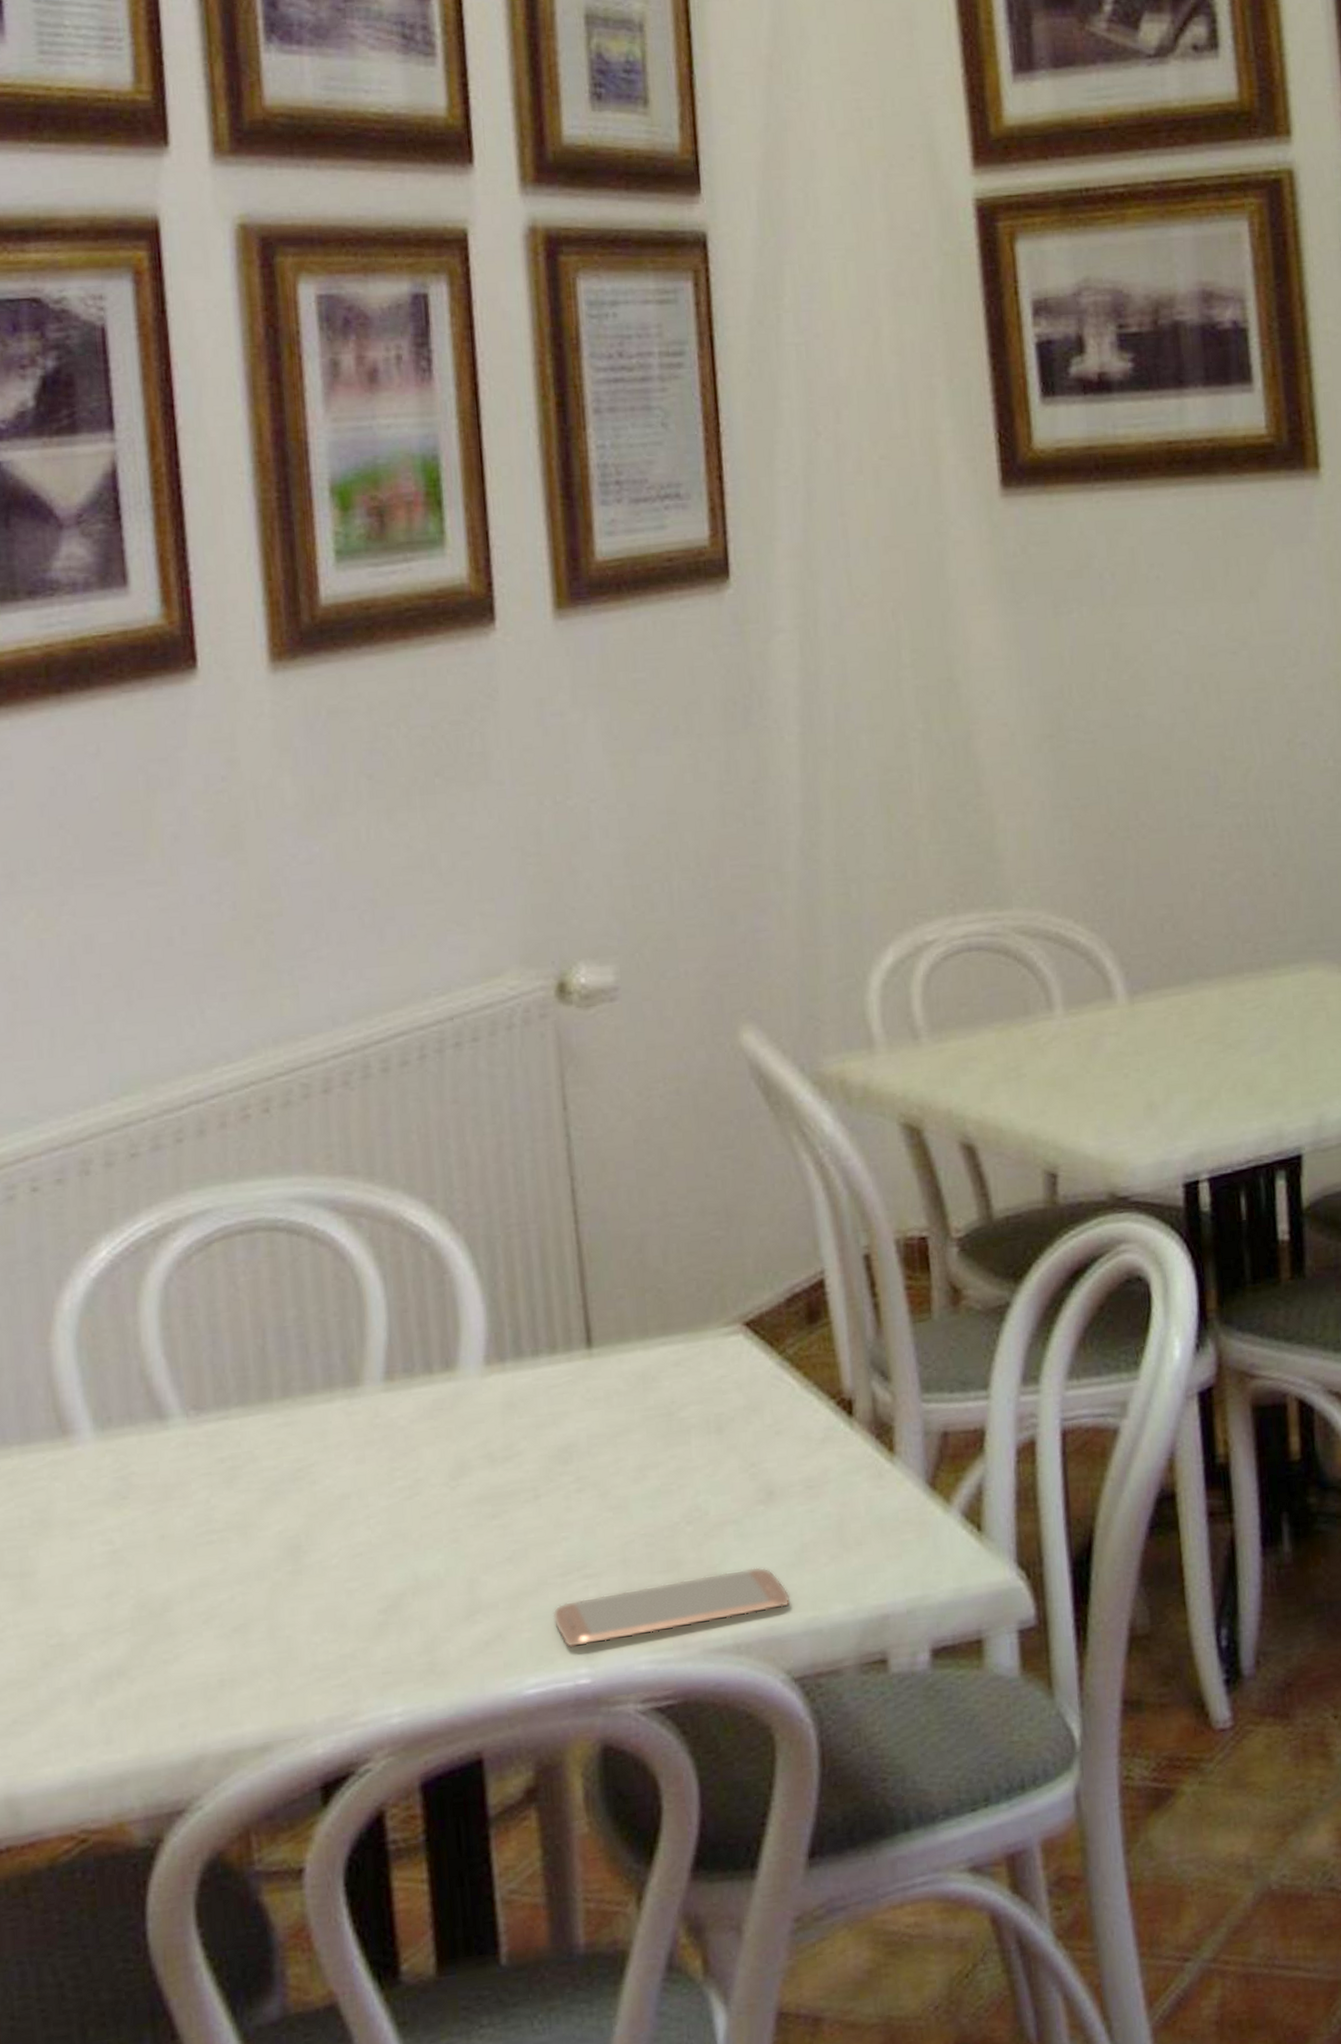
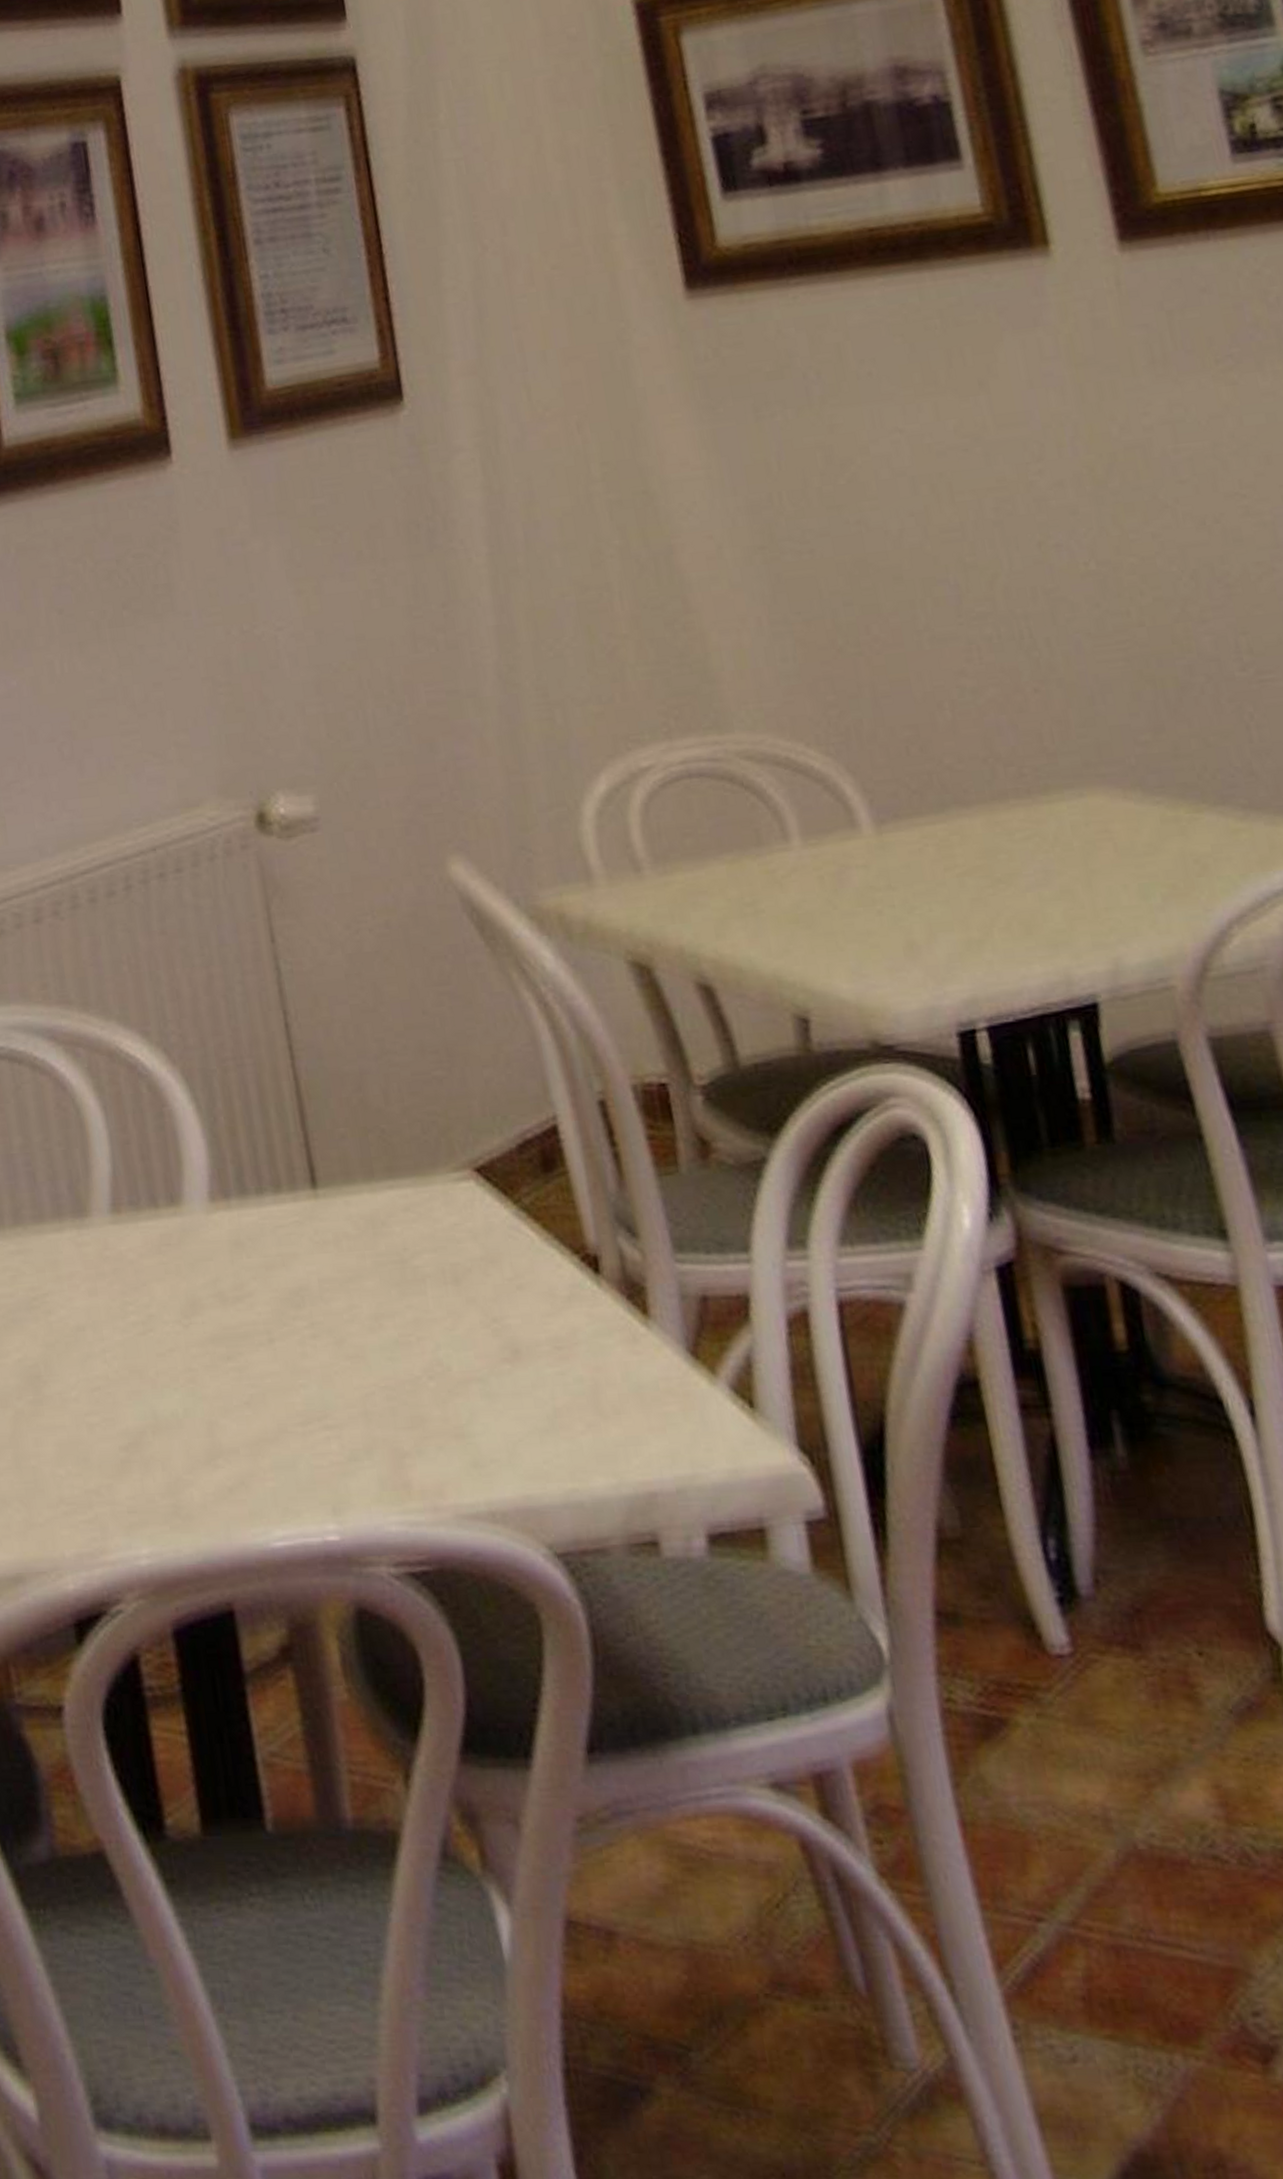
smartphone: present [552,1567,791,1648] -> none [295,1430,547,1502]

